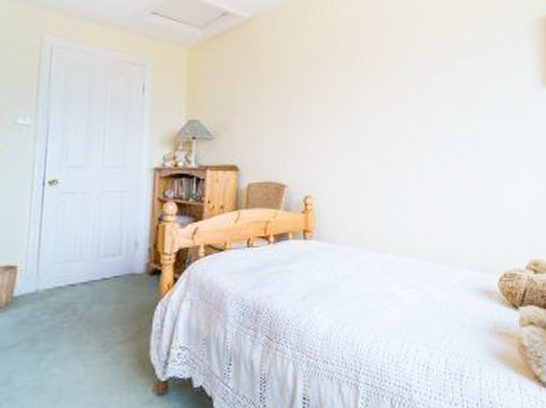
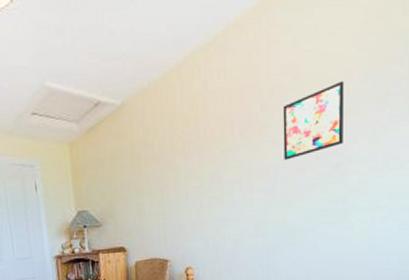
wall art: none [411,27,469,94] -> present [282,80,345,160]

